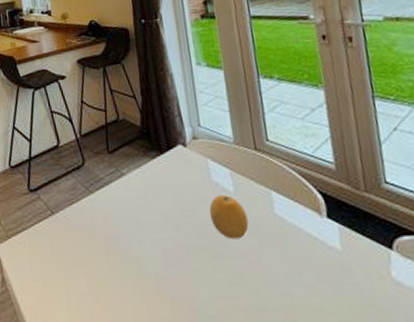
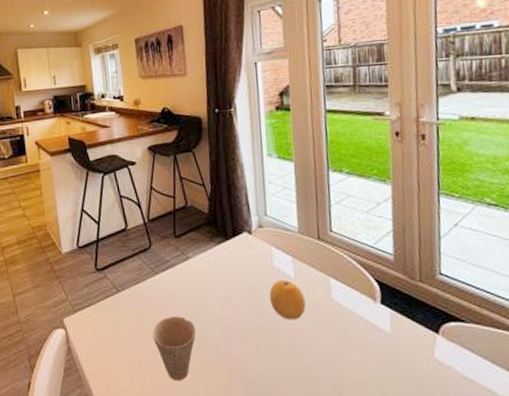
cup: none [89,239,136,313] -> present [152,316,197,381]

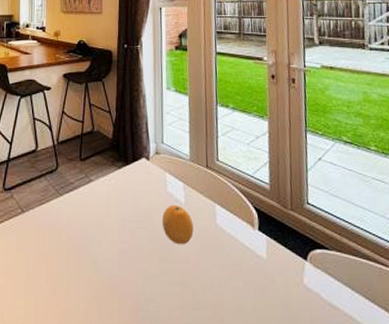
cup: present [152,316,197,381] -> none [51,239,93,307]

